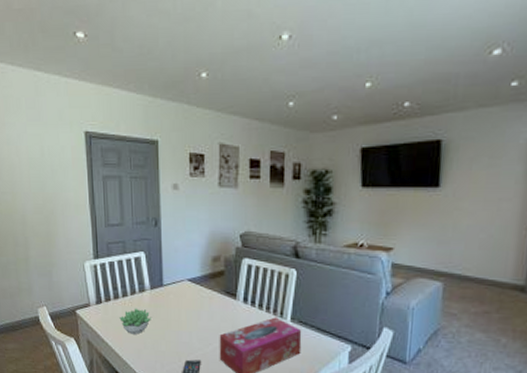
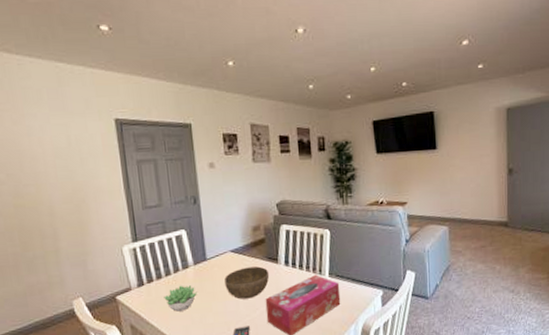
bowl: none [180,299,226,332] -> present [224,266,270,300]

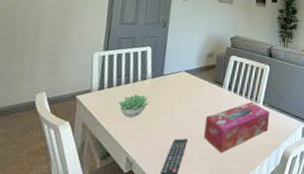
bowl: present [224,266,270,300] -> none [174,87,214,115]

